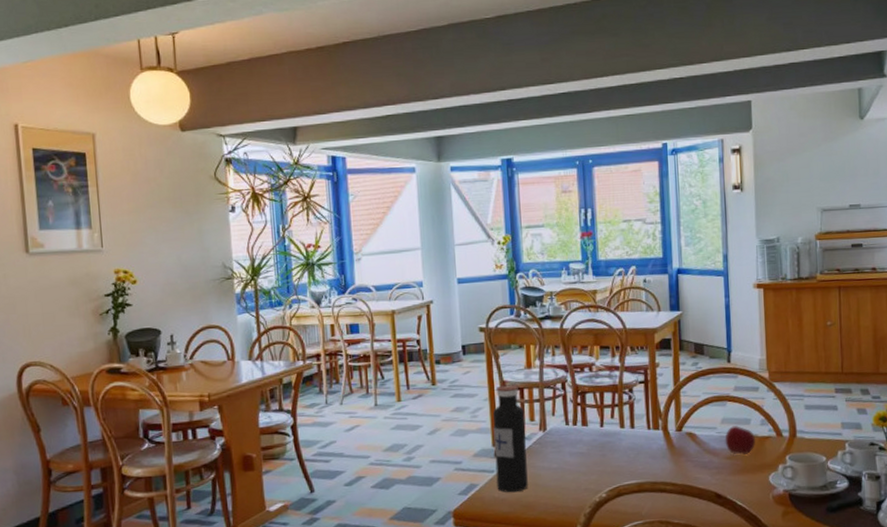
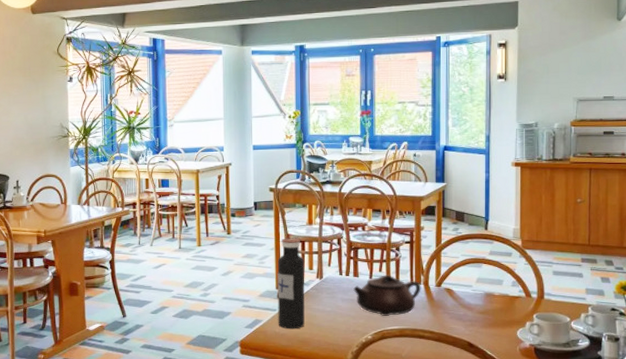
teapot: none [582,421,660,470] -> present [353,275,421,316]
apple: present [725,426,755,455] -> none [479,285,506,311]

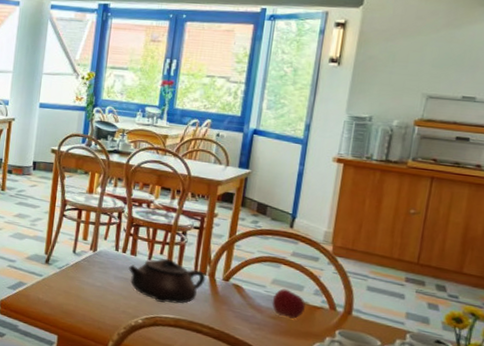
water bottle: present [277,238,305,329] -> none [42,203,80,299]
apple: none [479,285,506,311] -> present [272,288,306,319]

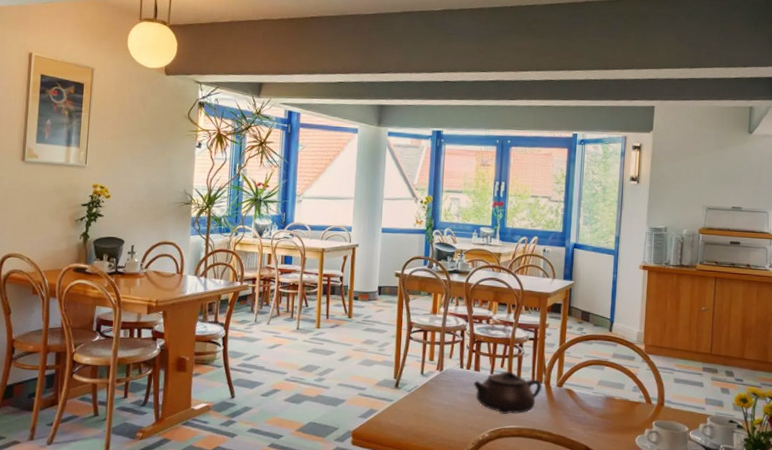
apple: present [272,288,306,319] -> none [599,389,627,416]

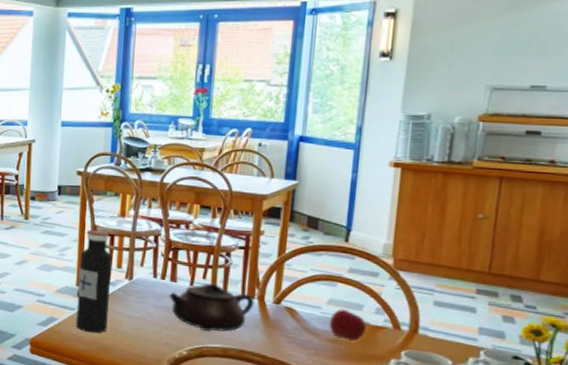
water bottle: none [393,326,426,422] -> present [76,229,113,334]
apple: none [599,389,627,416] -> present [329,309,366,341]

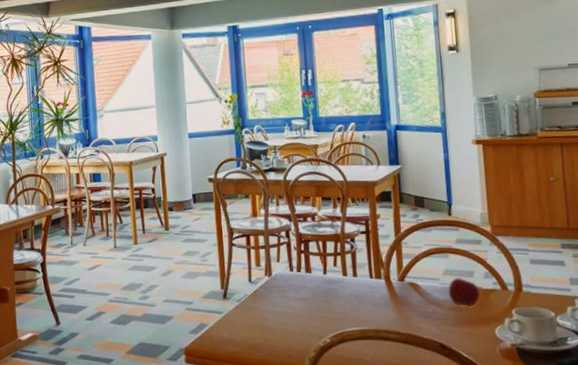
water bottle: present [76,229,113,334] -> none [221,231,255,334]
teapot: present [169,283,255,332] -> none [306,269,382,316]

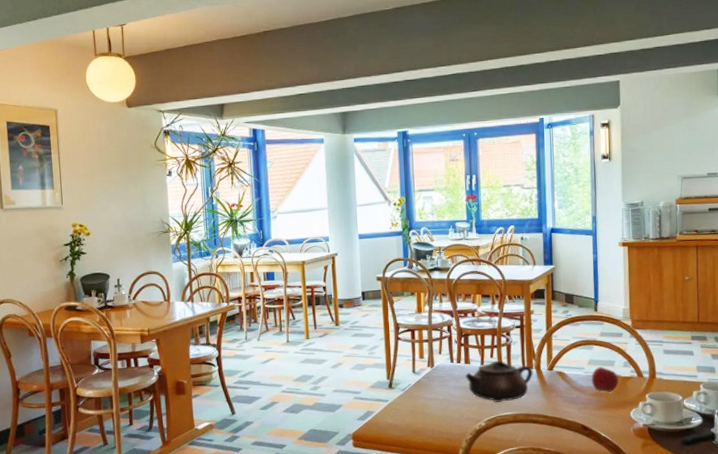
teapot: none [306,269,382,316] -> present [465,360,533,402]

